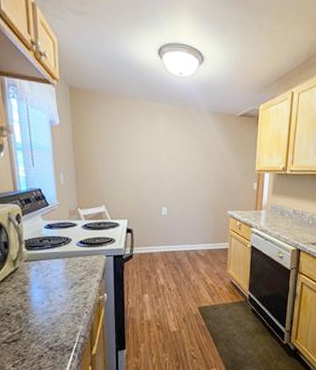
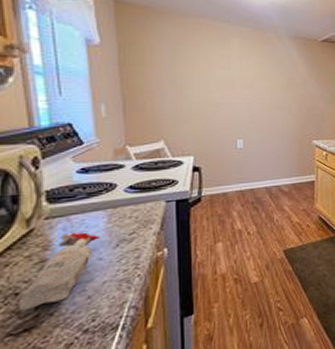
spray bottle: none [9,274,60,327] -> present [18,232,101,311]

